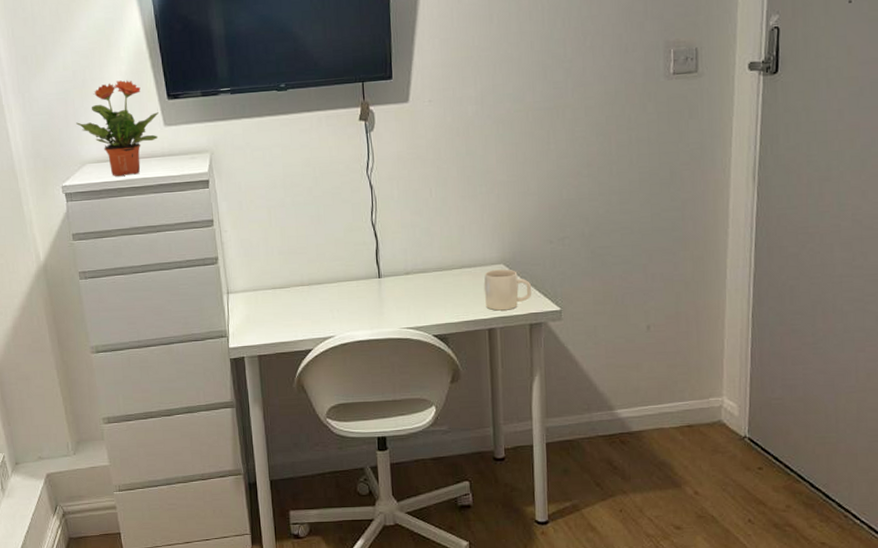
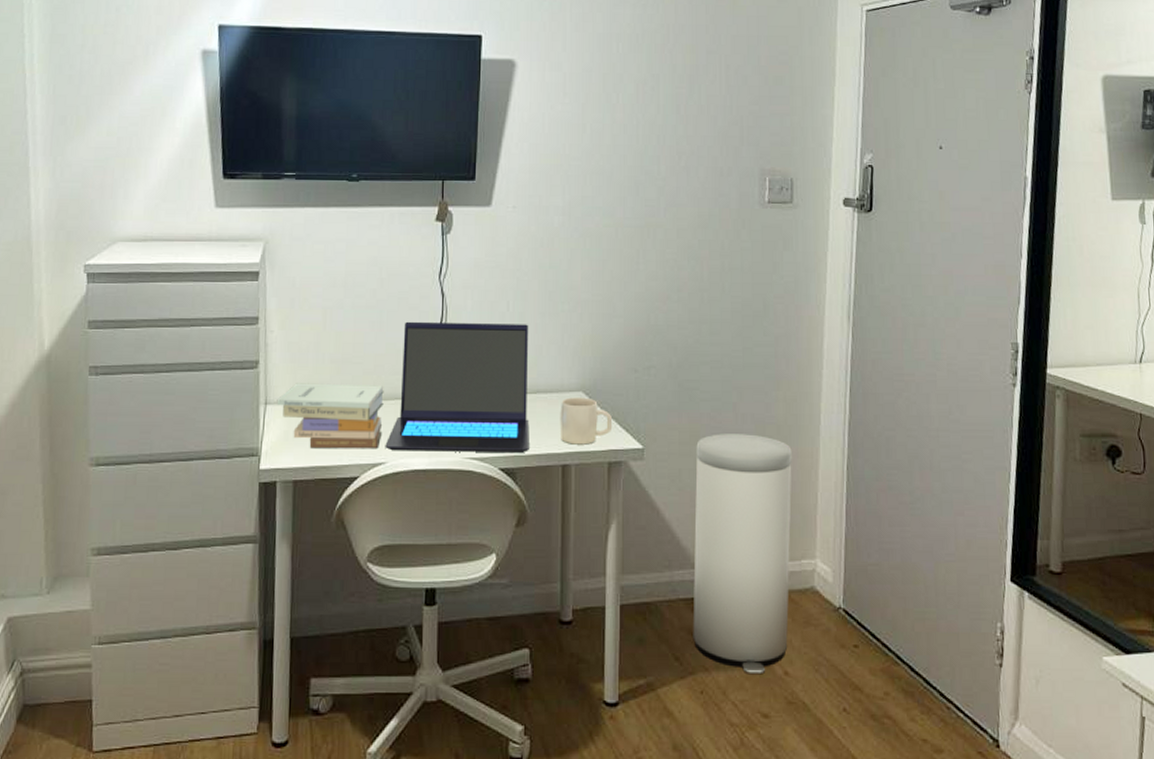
potted plant: present [76,80,159,176] -> none [112,153,211,259]
books: none [237,271,329,328] -> present [276,383,384,449]
laptop: none [332,207,458,326] -> present [385,321,530,452]
pedal bin: none [609,291,700,495] -> present [693,434,792,675]

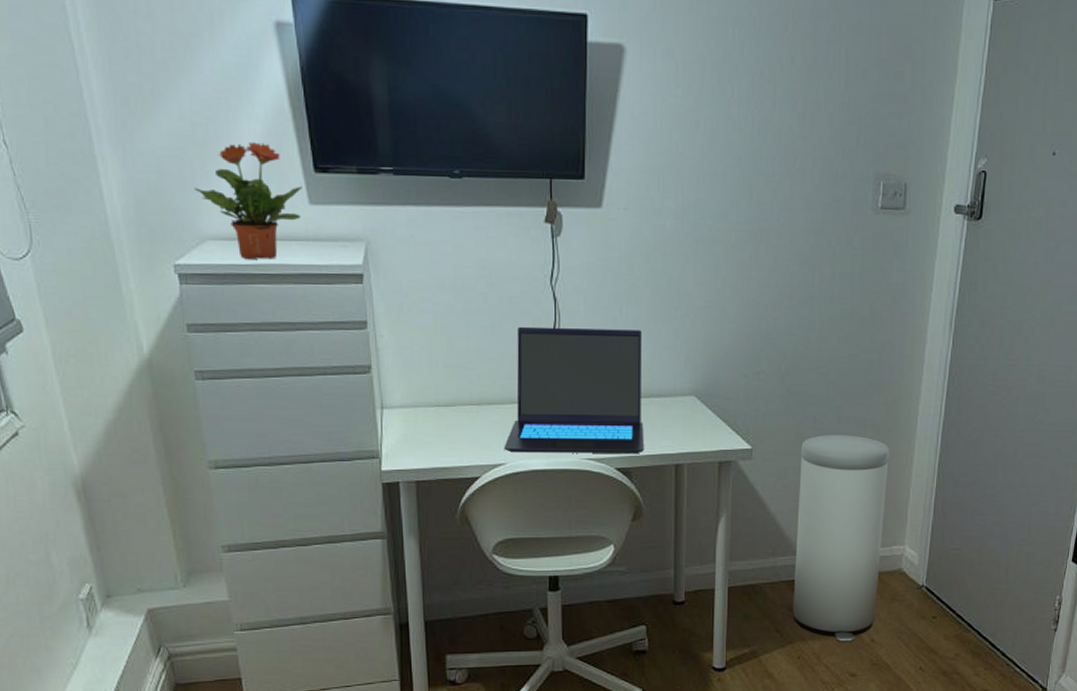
potted plant: none [112,153,211,259] -> present [194,142,302,259]
books: present [276,383,384,449] -> none [393,387,501,451]
mug: present [560,397,613,445] -> none [673,401,724,446]

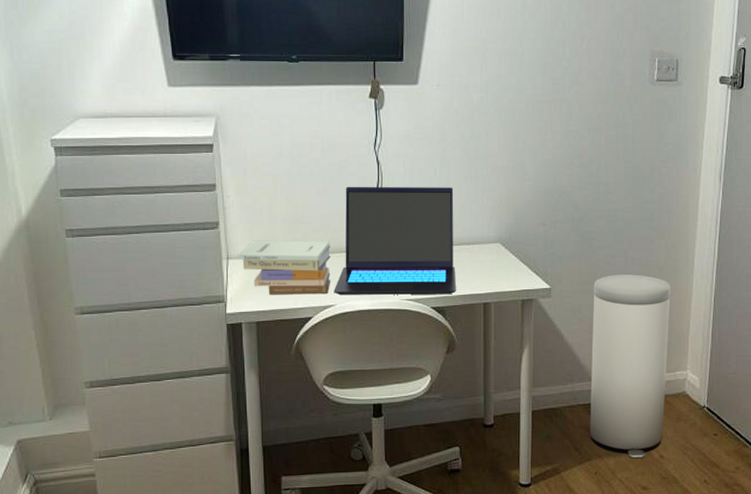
potted plant: present [194,142,302,259] -> none [70,36,162,133]
books: none [393,387,501,451] -> present [237,240,331,295]

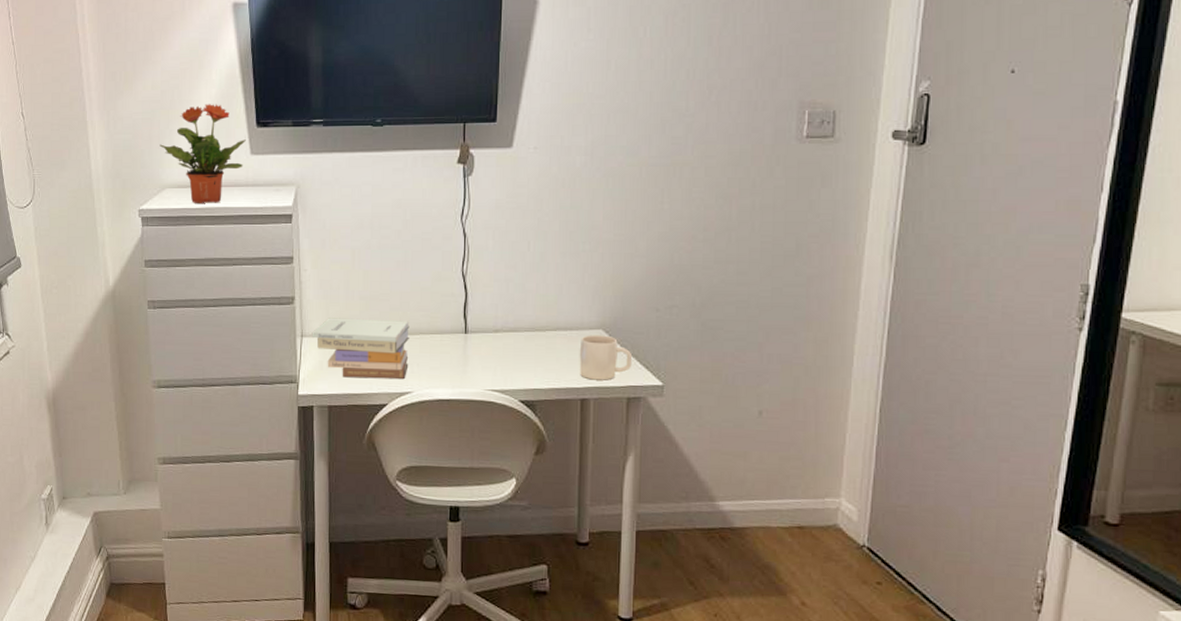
potted plant: none [70,36,162,133] -> present [160,104,246,203]
laptop: present [334,186,456,295] -> none [411,261,549,386]
mug: none [481,248,525,286] -> present [579,335,633,380]
pedal bin: present [589,274,671,459] -> none [708,373,820,604]

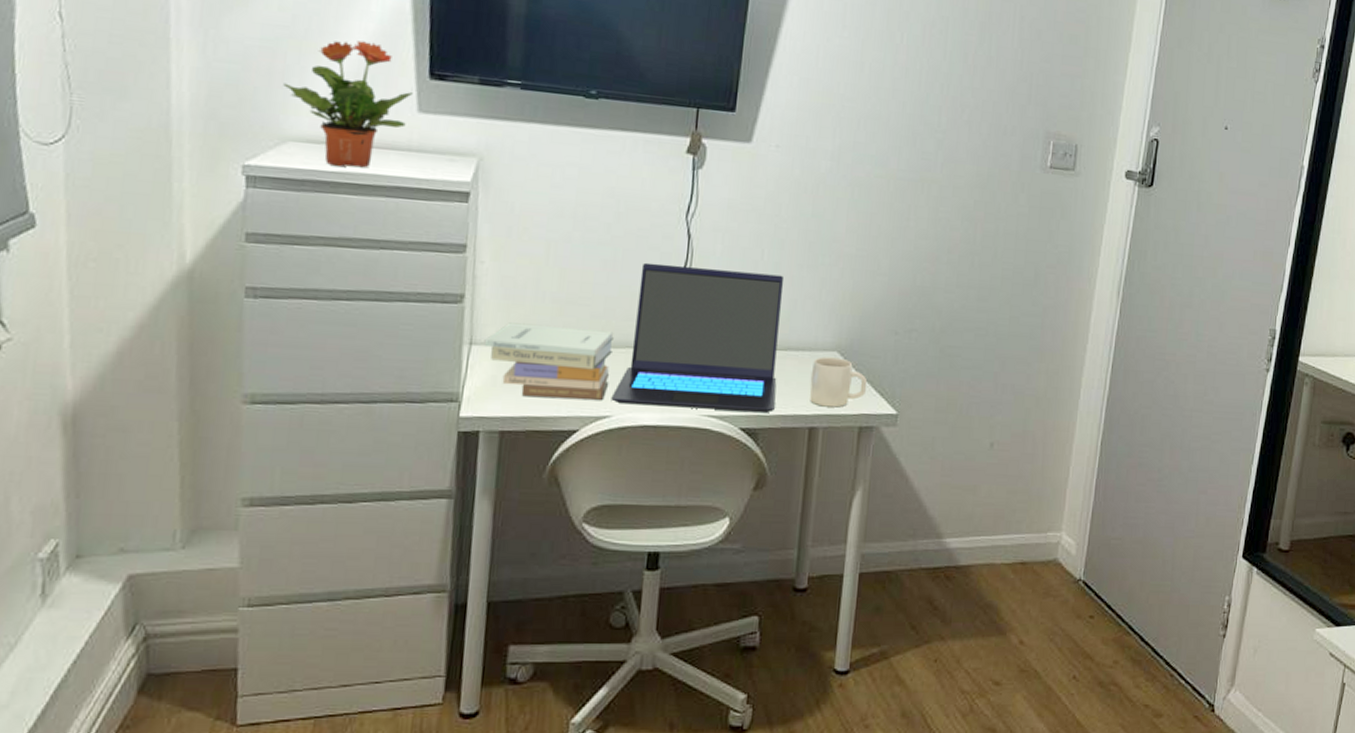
laptop: none [411,261,549,386] -> present [611,262,783,412]

